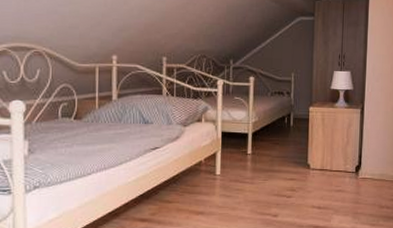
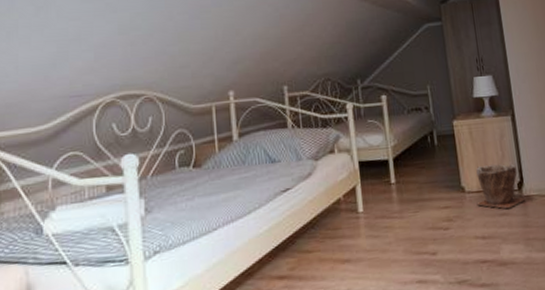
plant pot: none [318,149,359,187] -> present [476,164,525,209]

